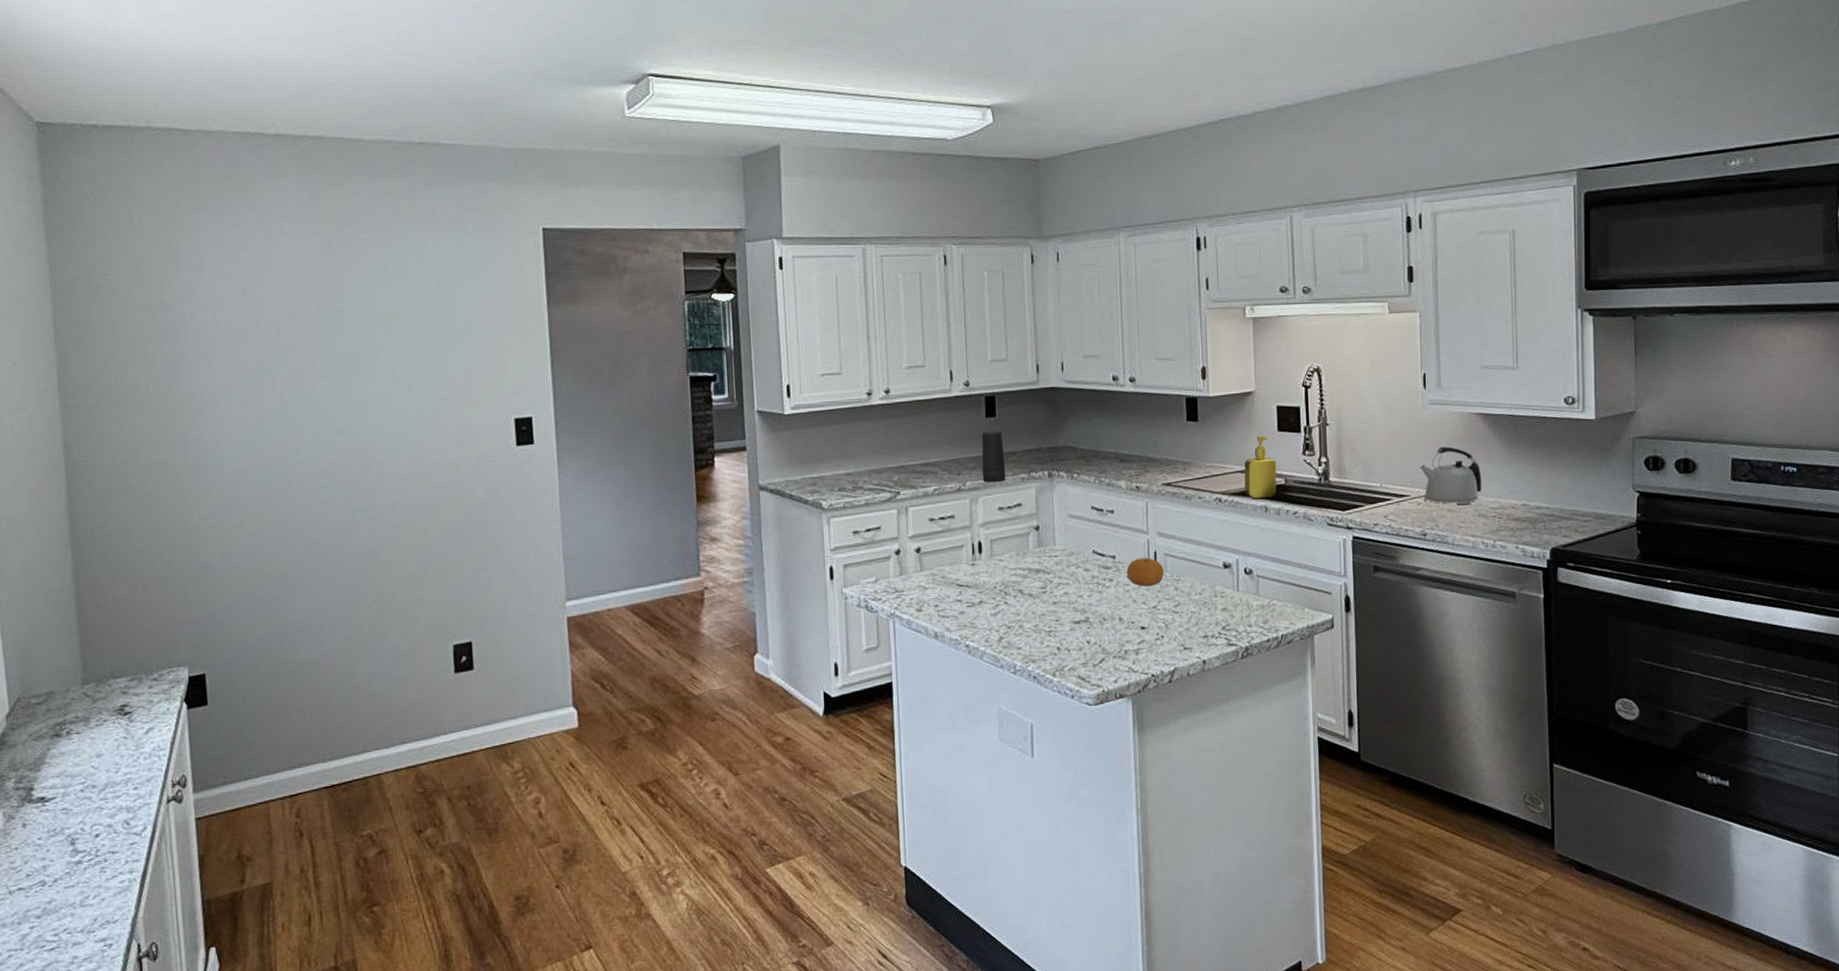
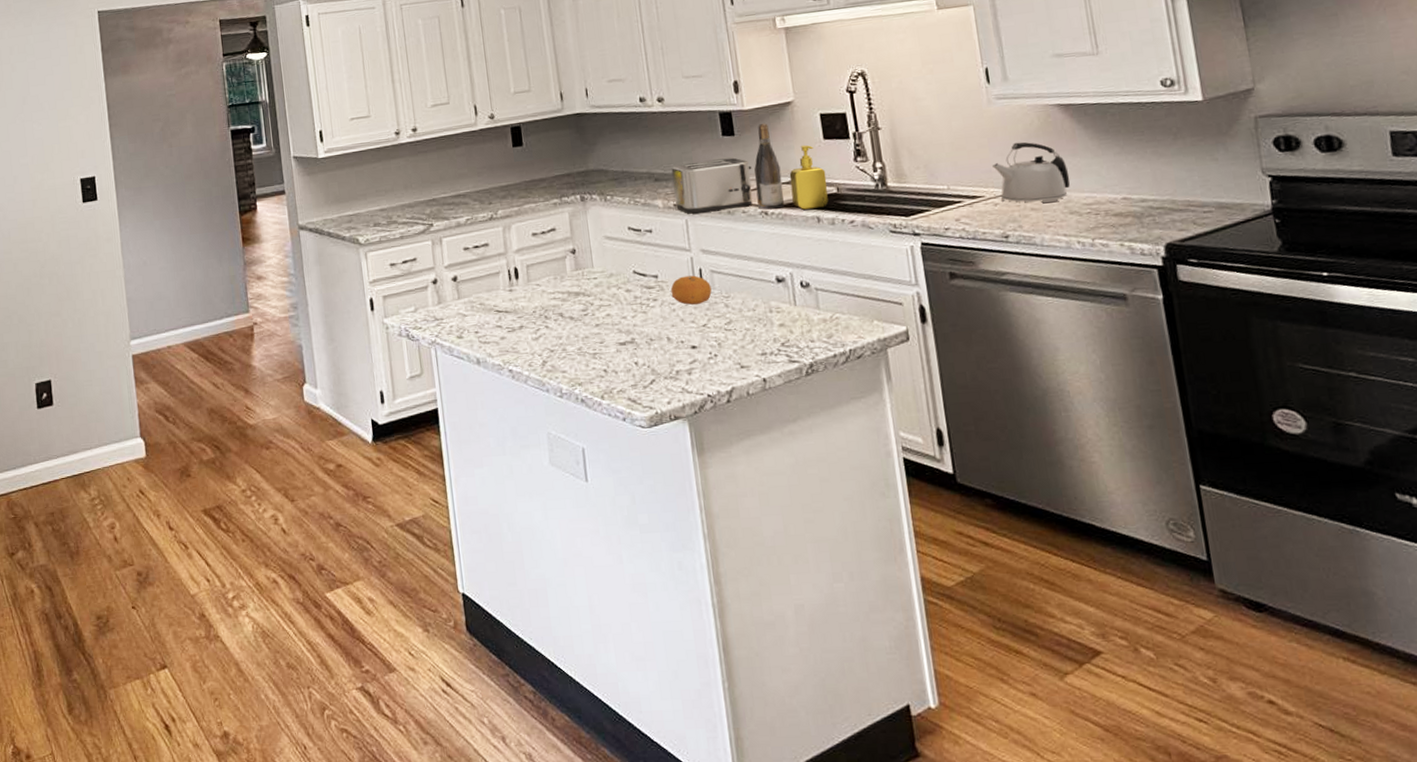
canister: present [981,431,1006,483] -> none [510,159,538,210]
toaster: none [1137,443,1211,498] -> present [671,157,753,215]
wine bottle: none [1212,410,1238,498] -> present [753,122,785,210]

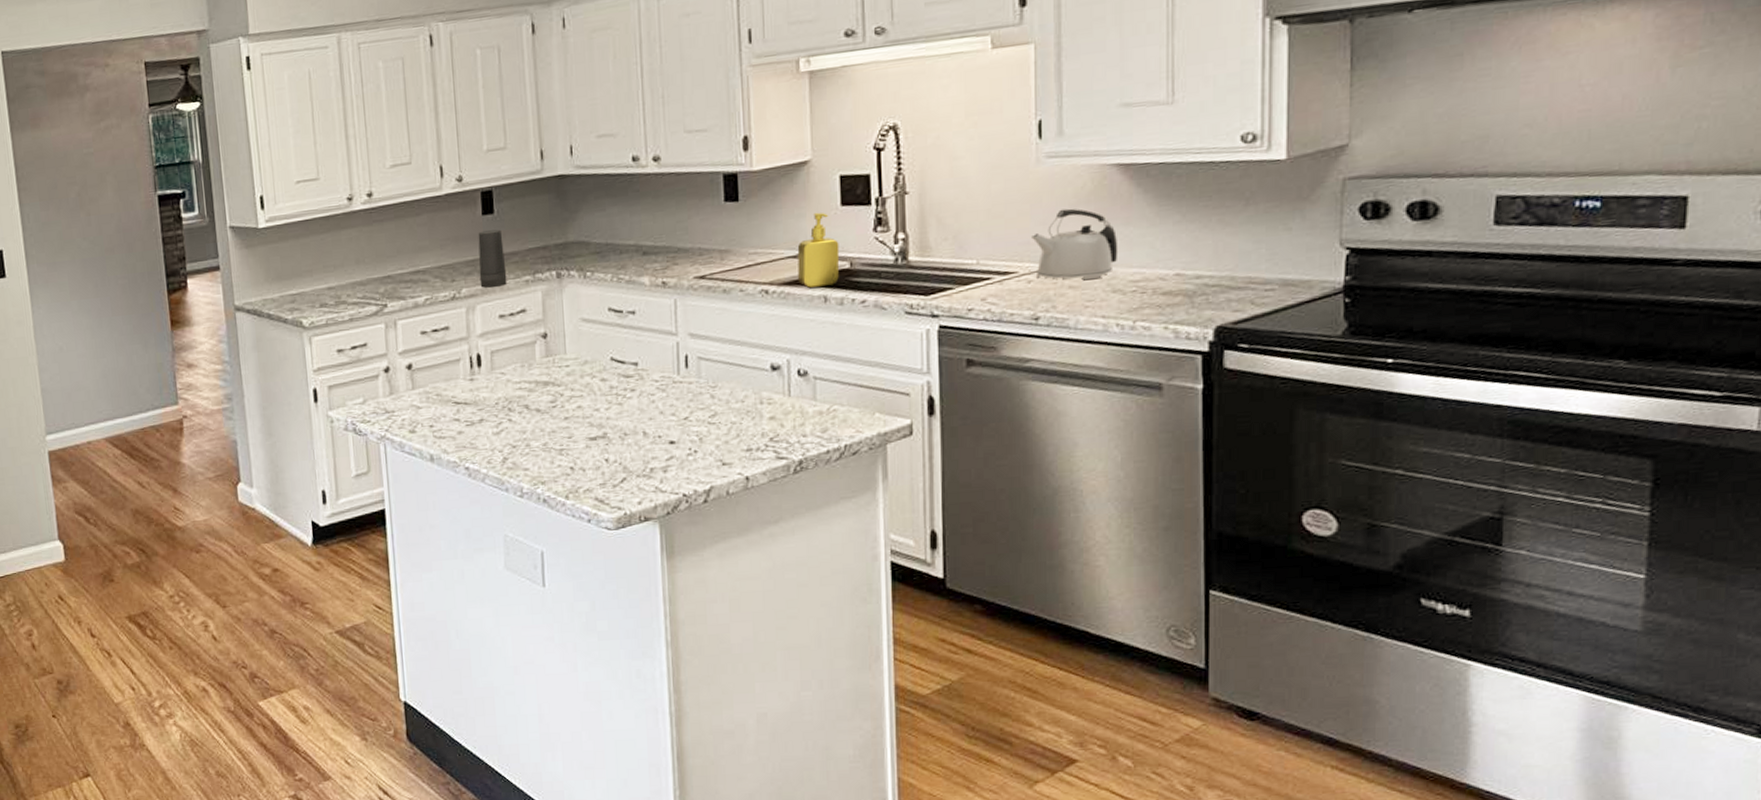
canister: none [510,159,538,210] -> present [478,229,507,289]
fruit: present [670,275,712,306] -> none [651,362,697,397]
toaster: present [671,157,753,215] -> none [662,227,755,294]
wine bottle: present [753,122,785,210] -> none [757,186,789,288]

